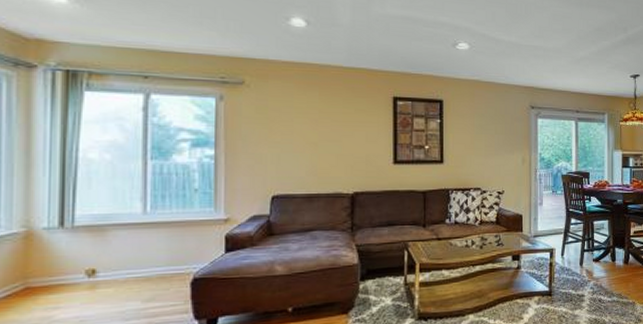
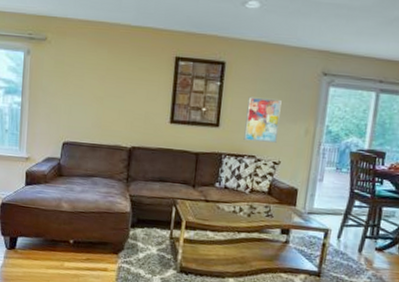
wall art: none [468,132,498,175] -> present [243,96,282,143]

